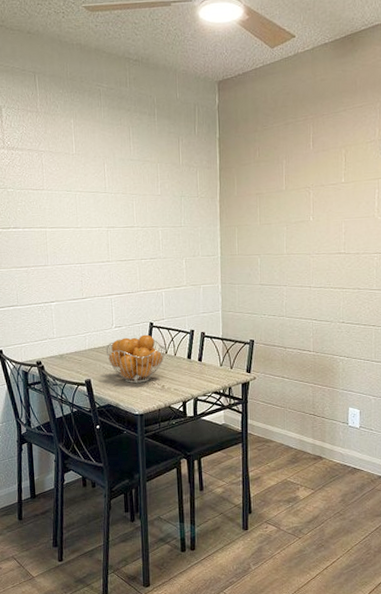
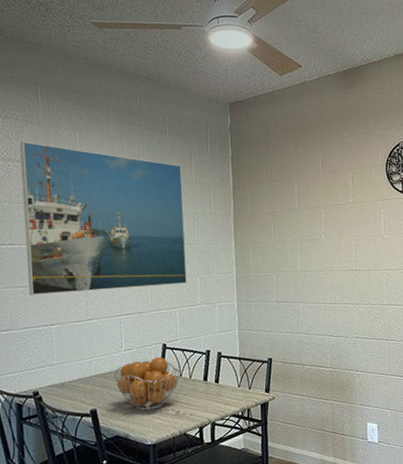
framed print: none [20,130,173,275] -> present [19,141,187,295]

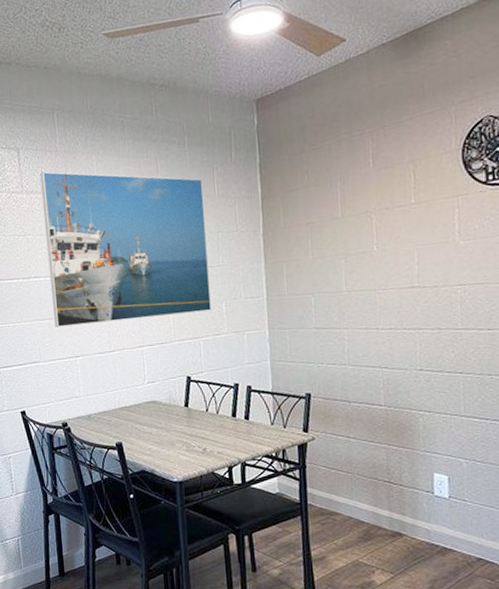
fruit basket: present [114,356,181,411] -> none [138,390,207,446]

